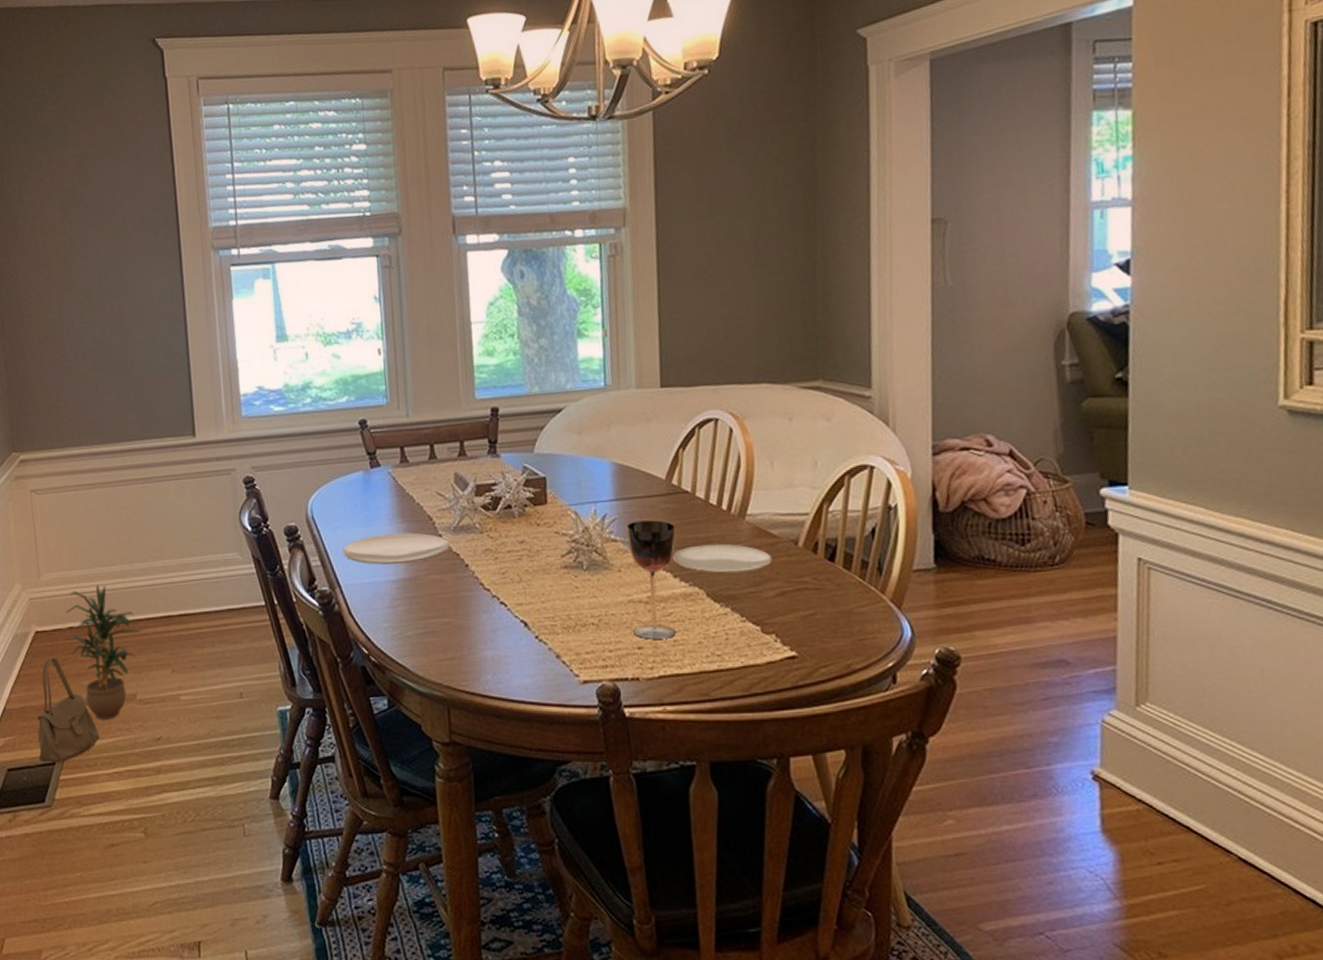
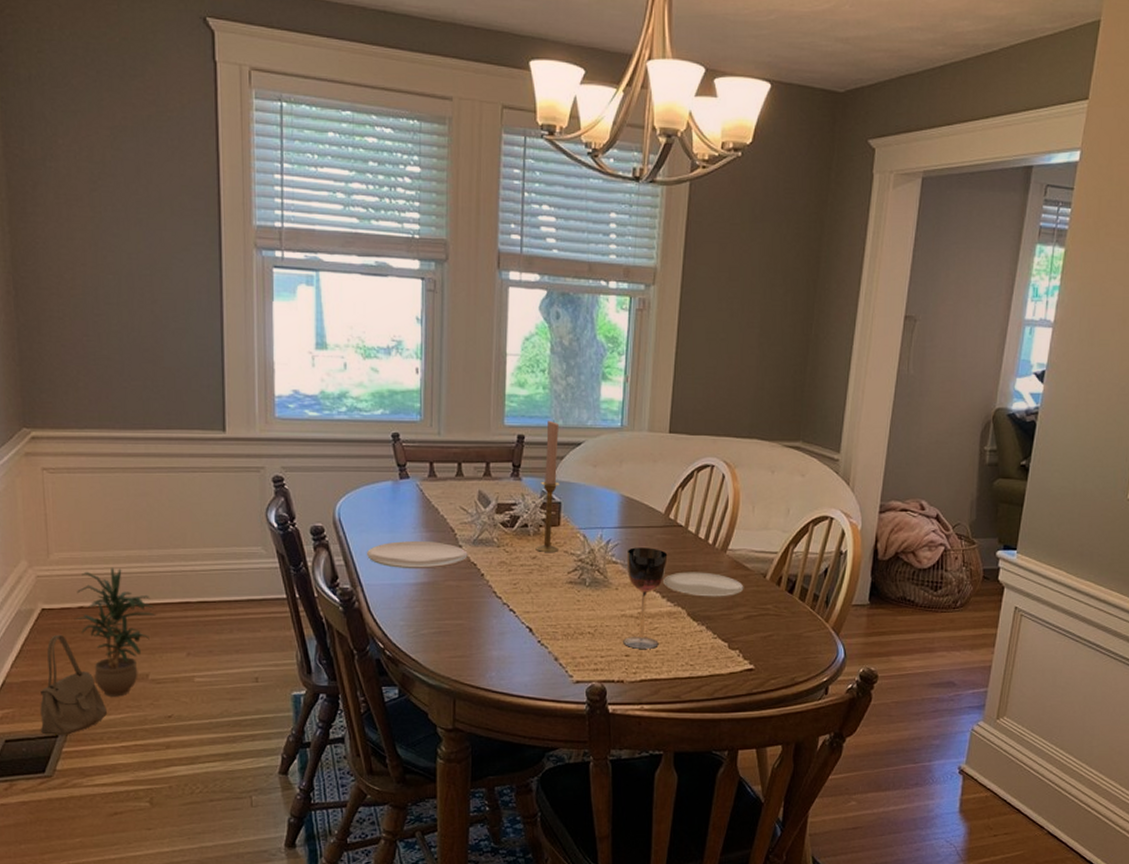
candlestick: none [521,387,548,535] -> present [535,420,560,552]

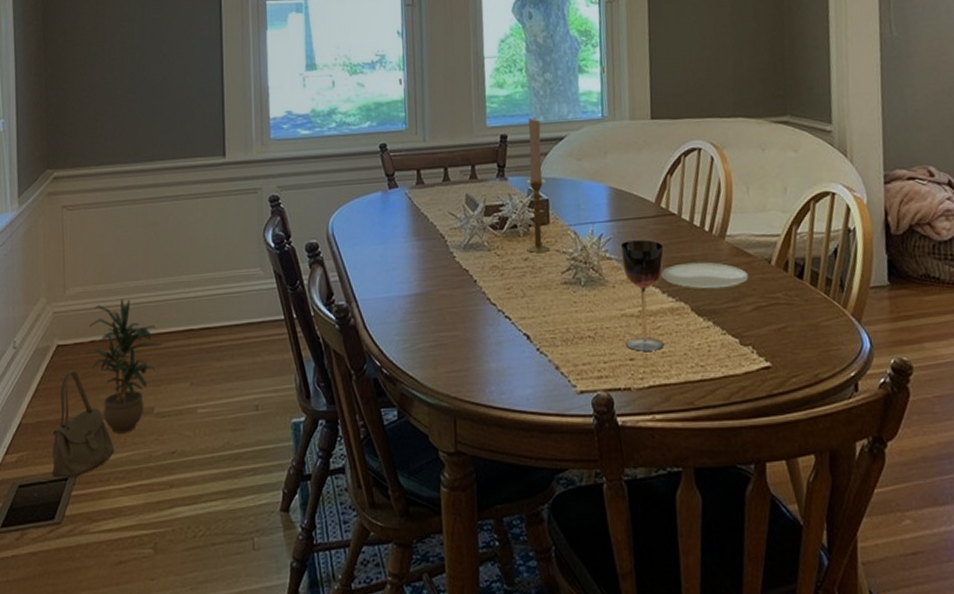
plate: present [366,541,468,570] -> none [359,250,459,281]

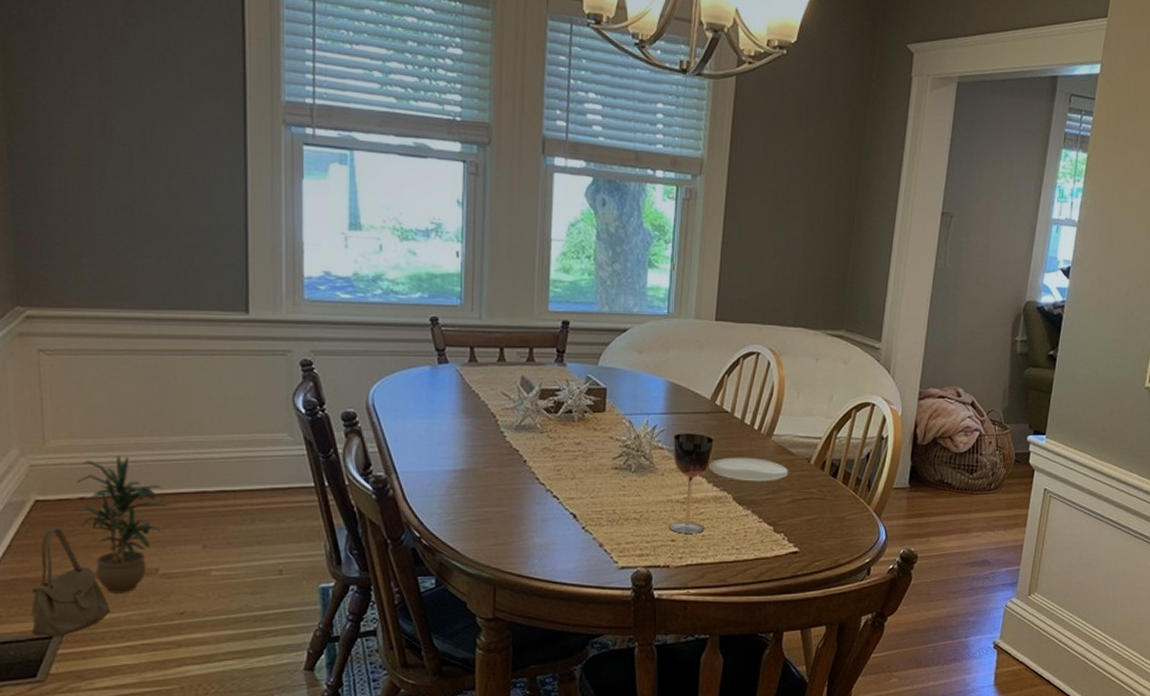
candlestick: present [526,117,550,253] -> none [580,306,605,438]

